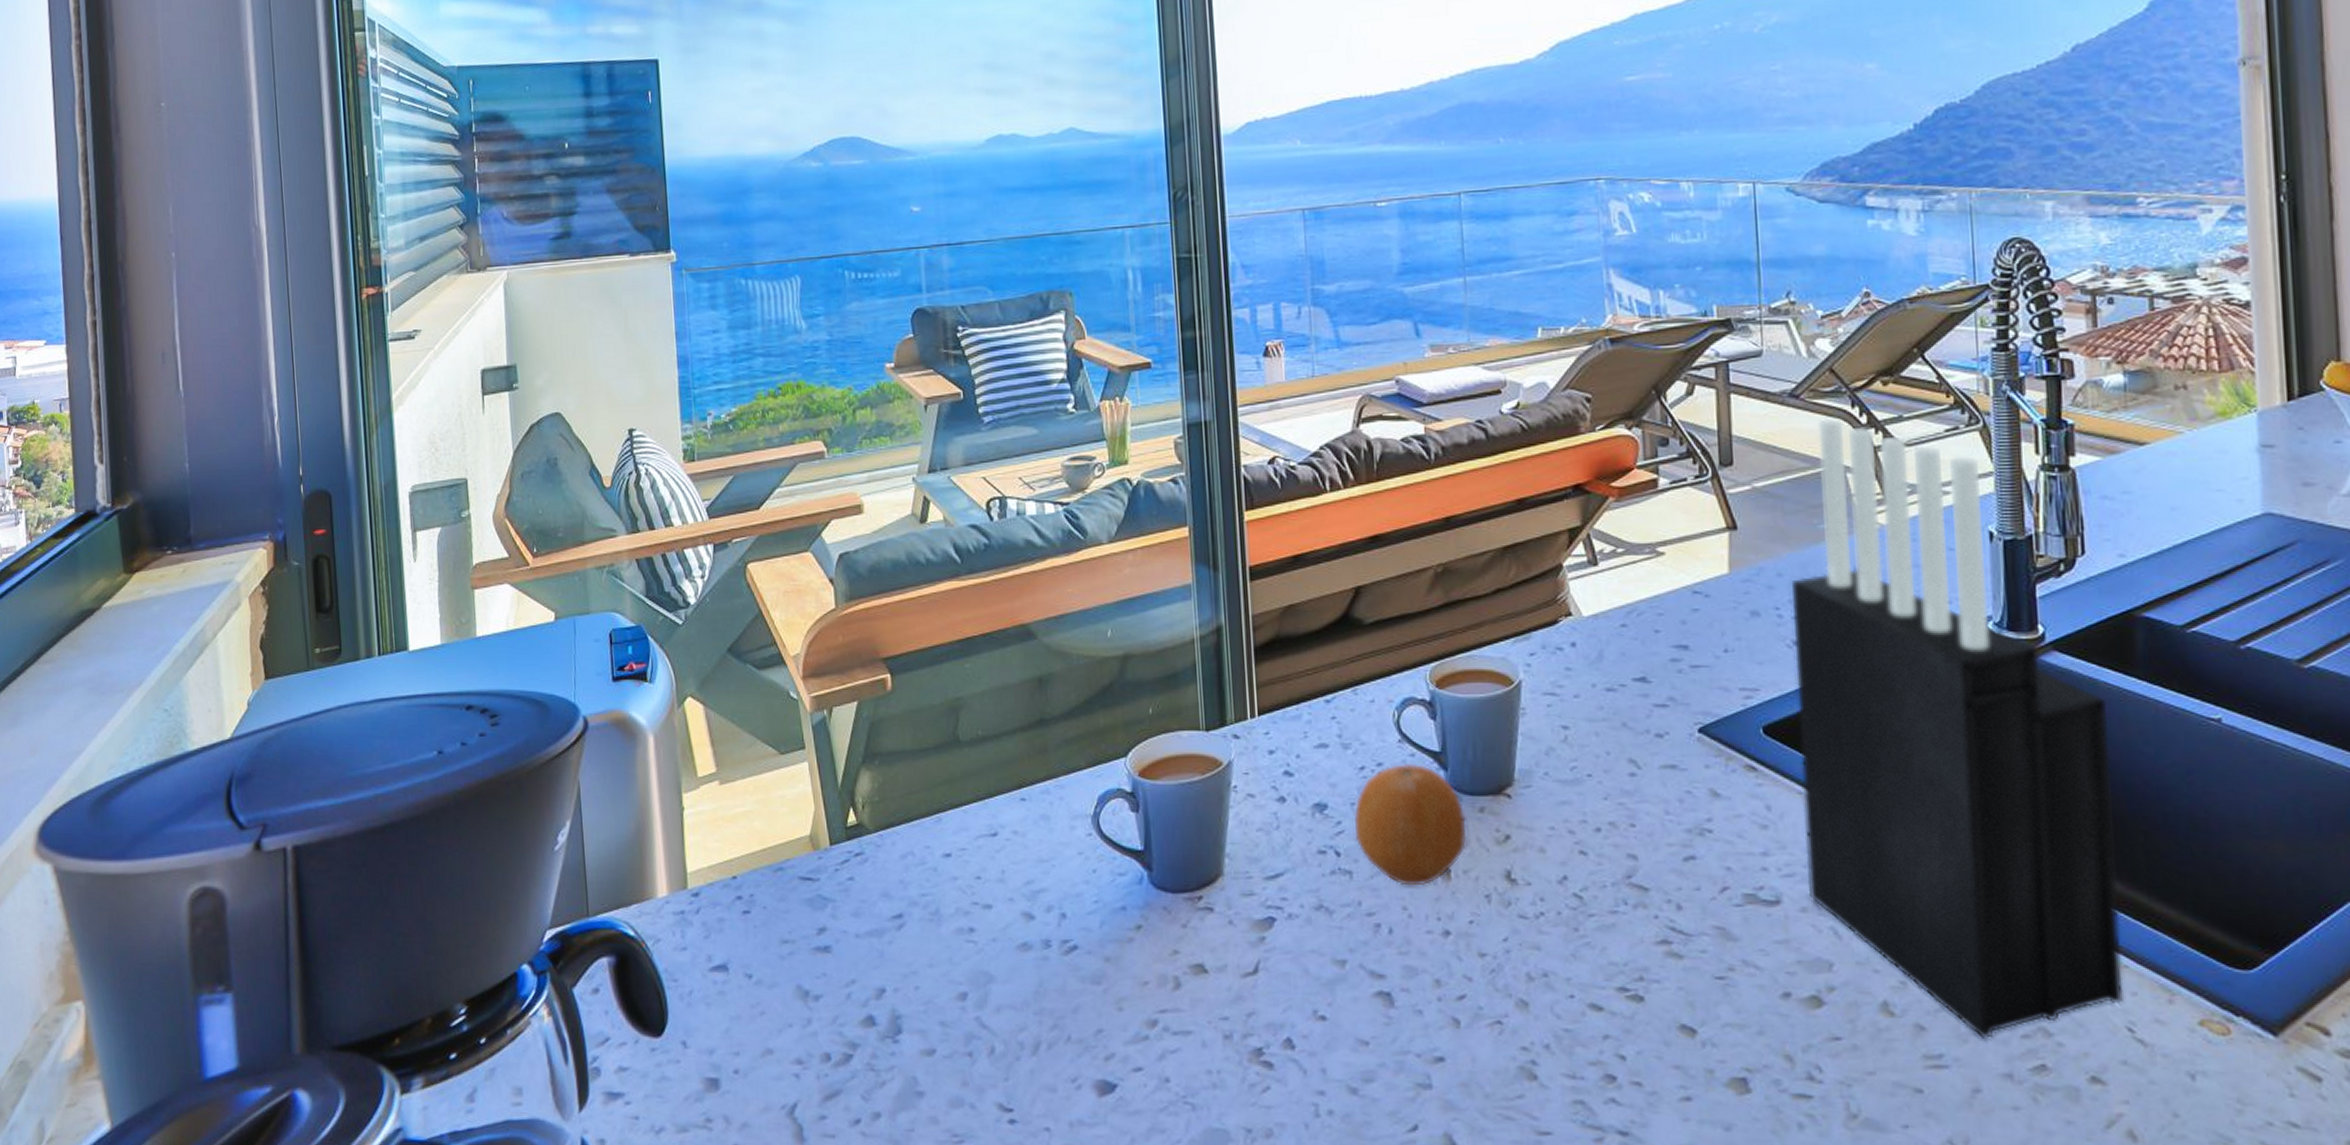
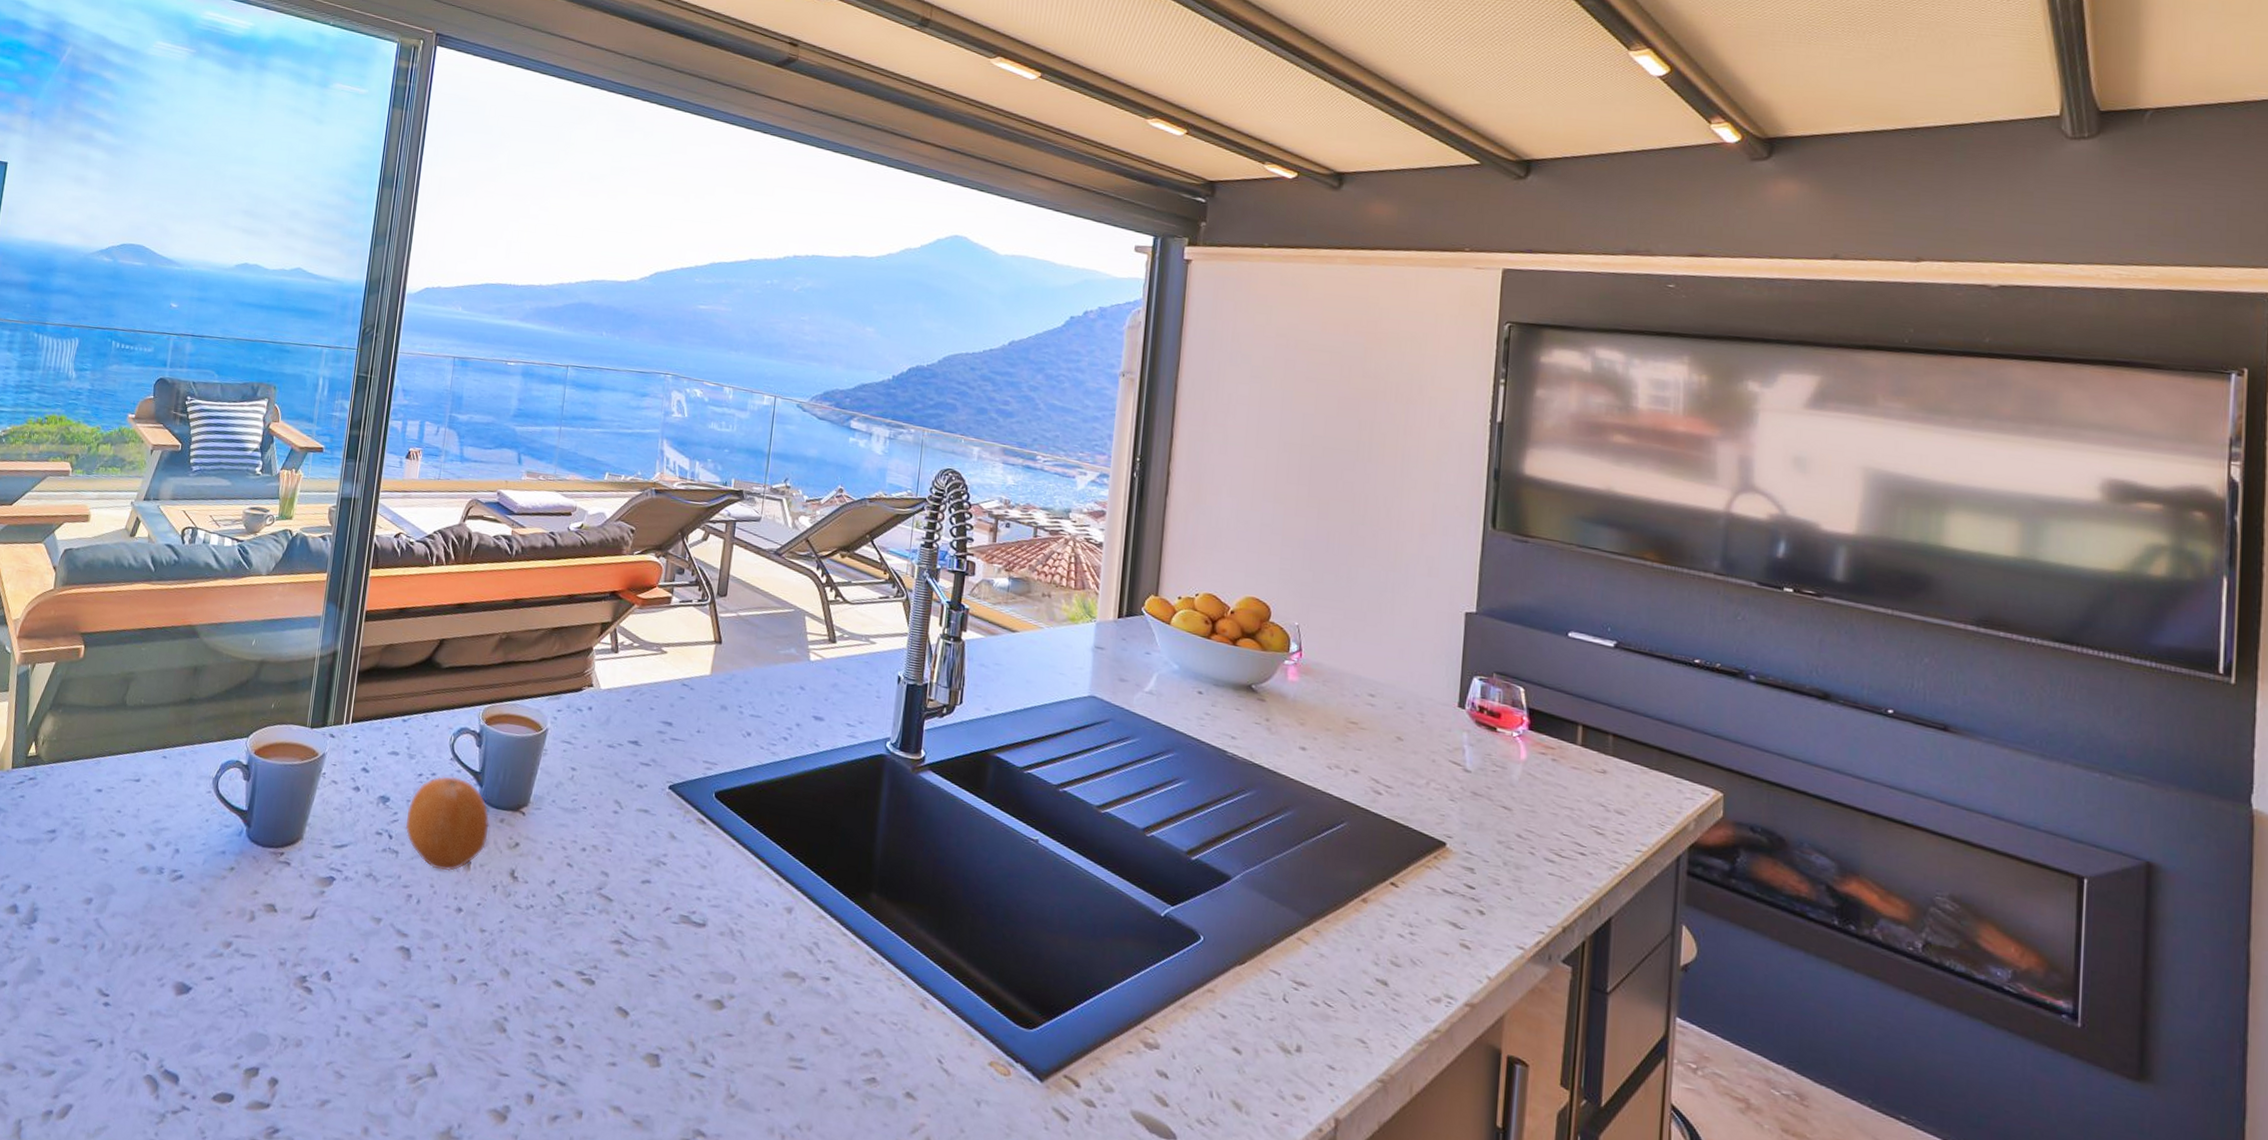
knife block: present [1790,418,2123,1040] -> none [728,574,961,1053]

